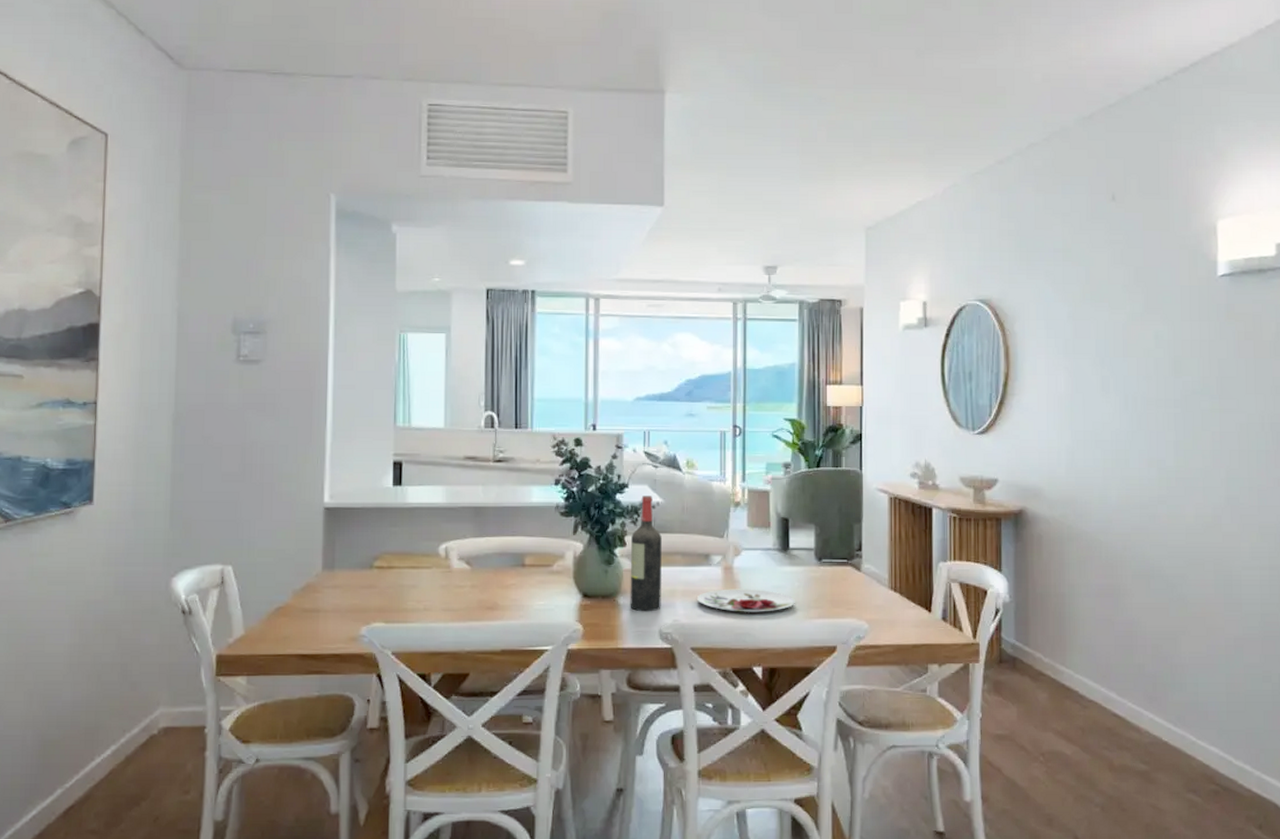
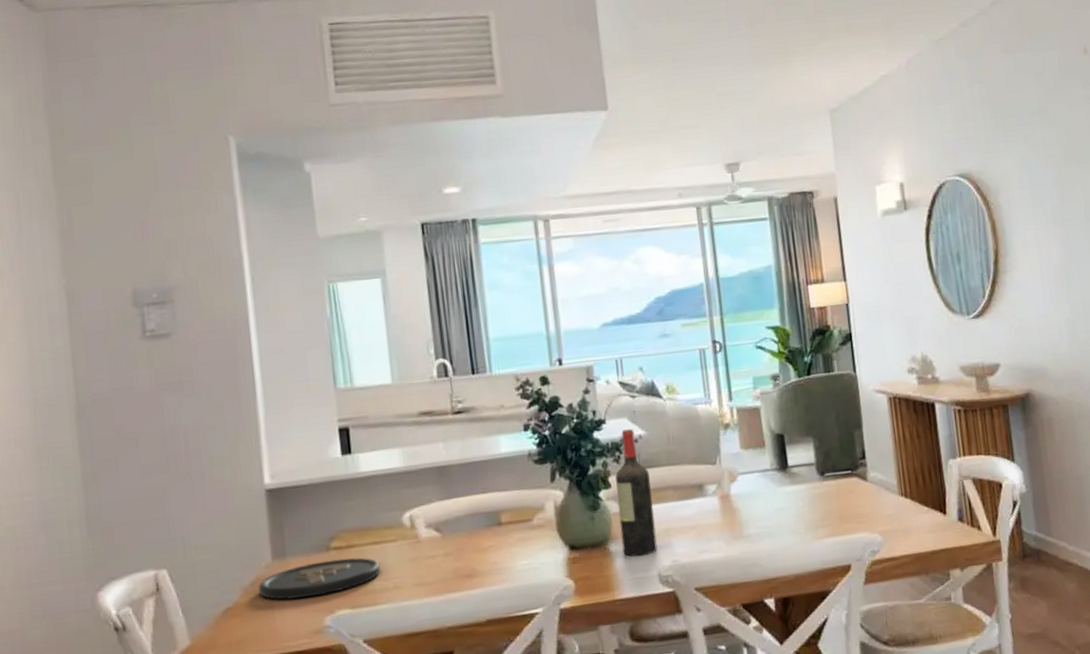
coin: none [308,577,414,608] -> present [259,557,381,600]
plate: present [696,589,795,612] -> none [694,515,802,543]

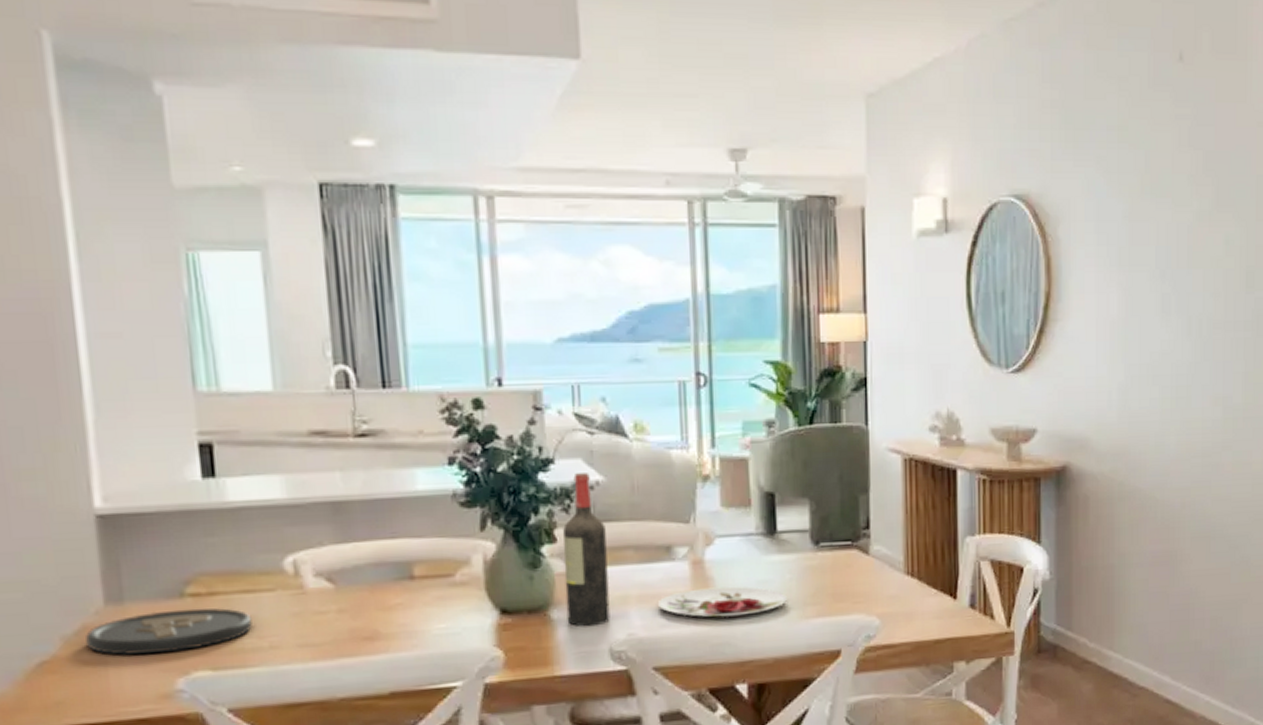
plate: none [694,515,802,543] -> present [657,586,787,618]

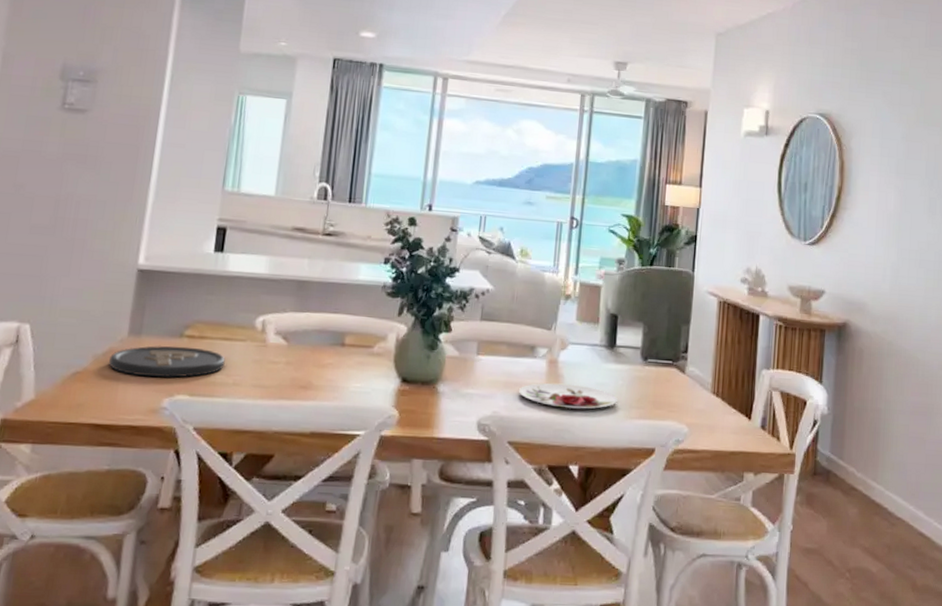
wine bottle: present [563,473,610,627] -> none [449,281,489,402]

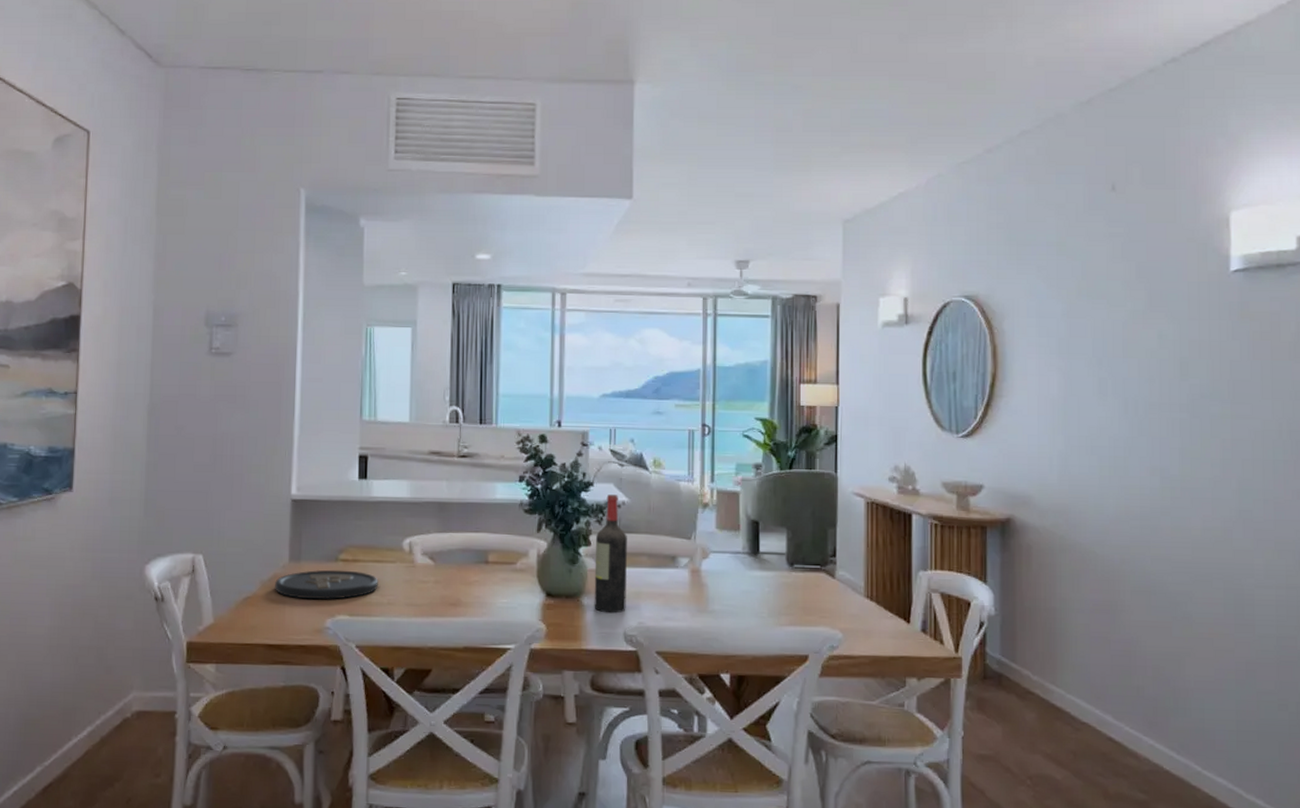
wine bottle: none [449,281,489,402] -> present [594,494,627,614]
plate: present [518,383,618,409] -> none [662,592,765,618]

